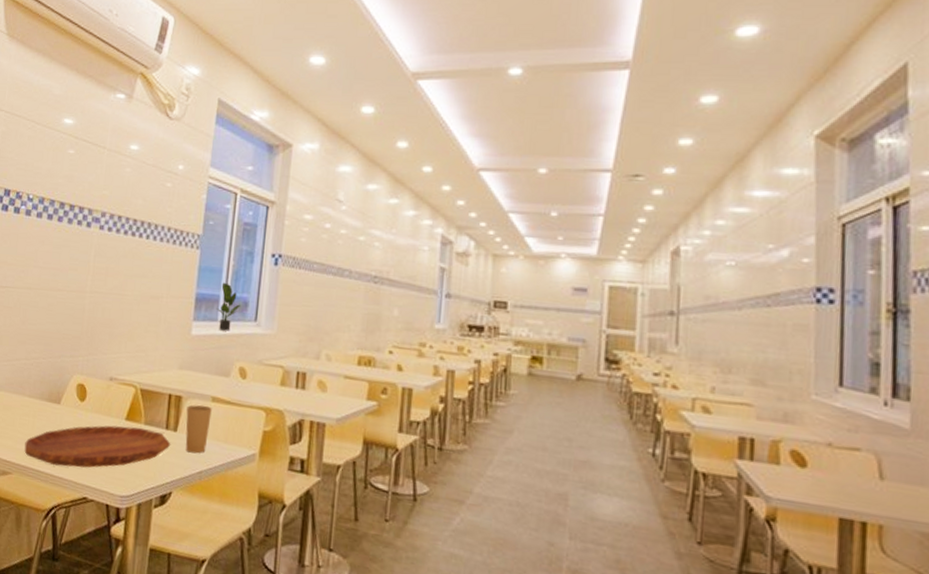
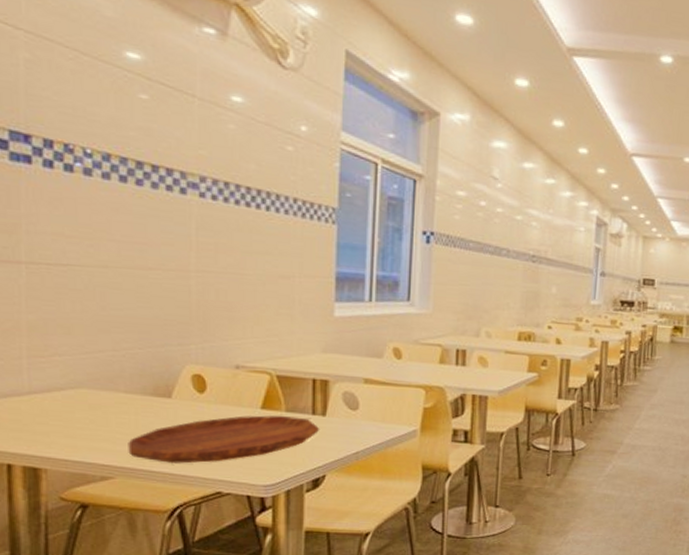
cup: present [185,404,212,454] -> none [335,387,365,436]
potted plant: present [216,282,240,331] -> none [361,260,390,312]

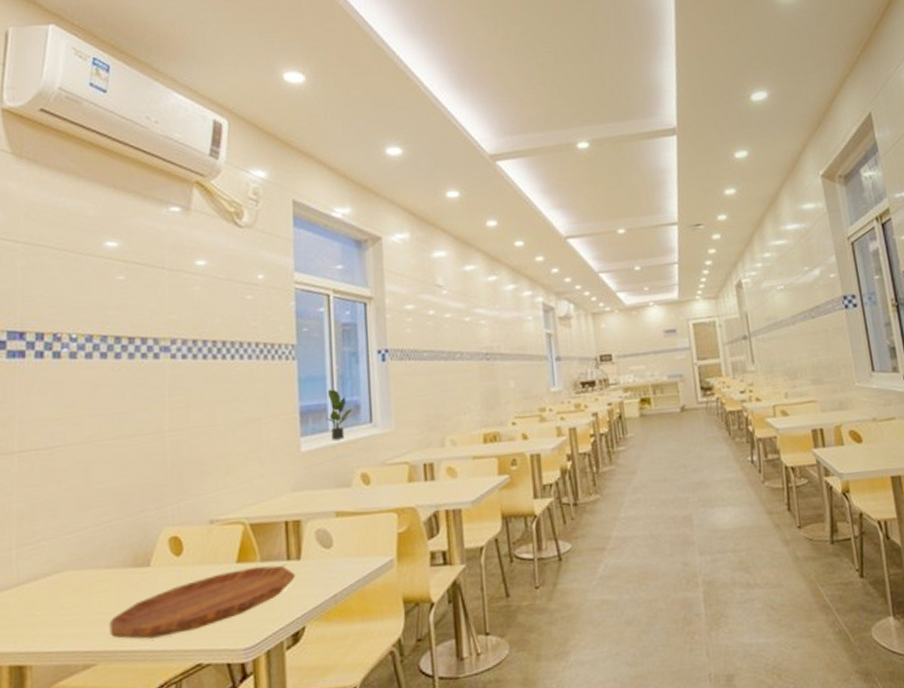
potted plant: none [361,260,390,312] -> present [325,389,352,440]

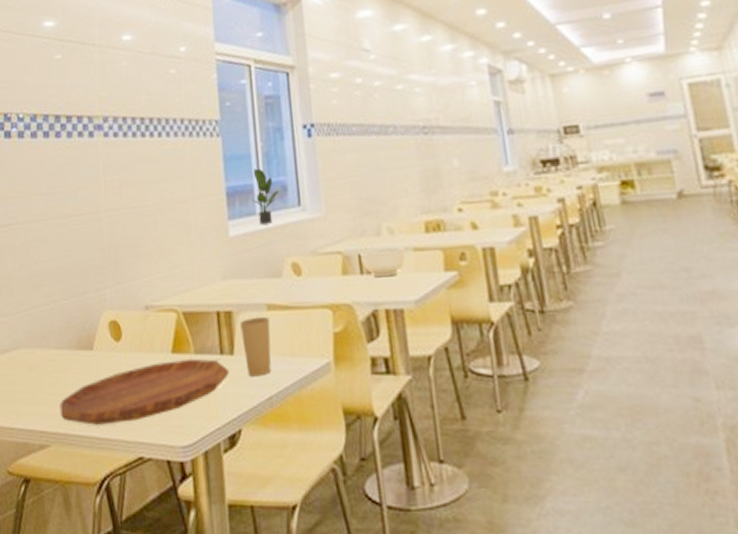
cup: none [308,522,338,578] -> present [240,316,272,377]
soup bowl: none [424,455,466,484] -> present [359,246,406,278]

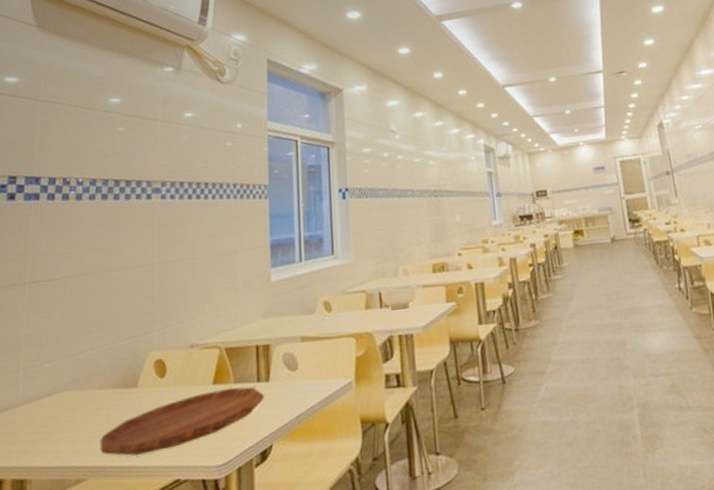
cup: present [240,316,272,377] -> none [276,347,303,399]
potted plant: present [251,168,279,225] -> none [292,224,316,271]

